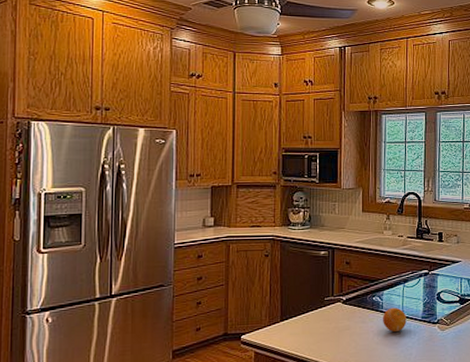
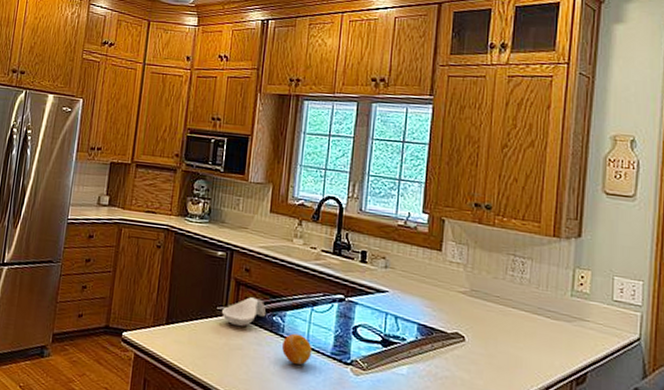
spoon rest: none [330,285,367,311] -> present [222,297,267,327]

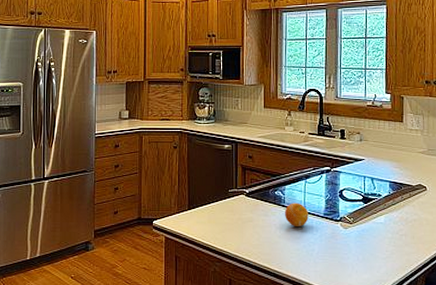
spoon rest: present [222,297,267,327] -> none [233,179,270,203]

